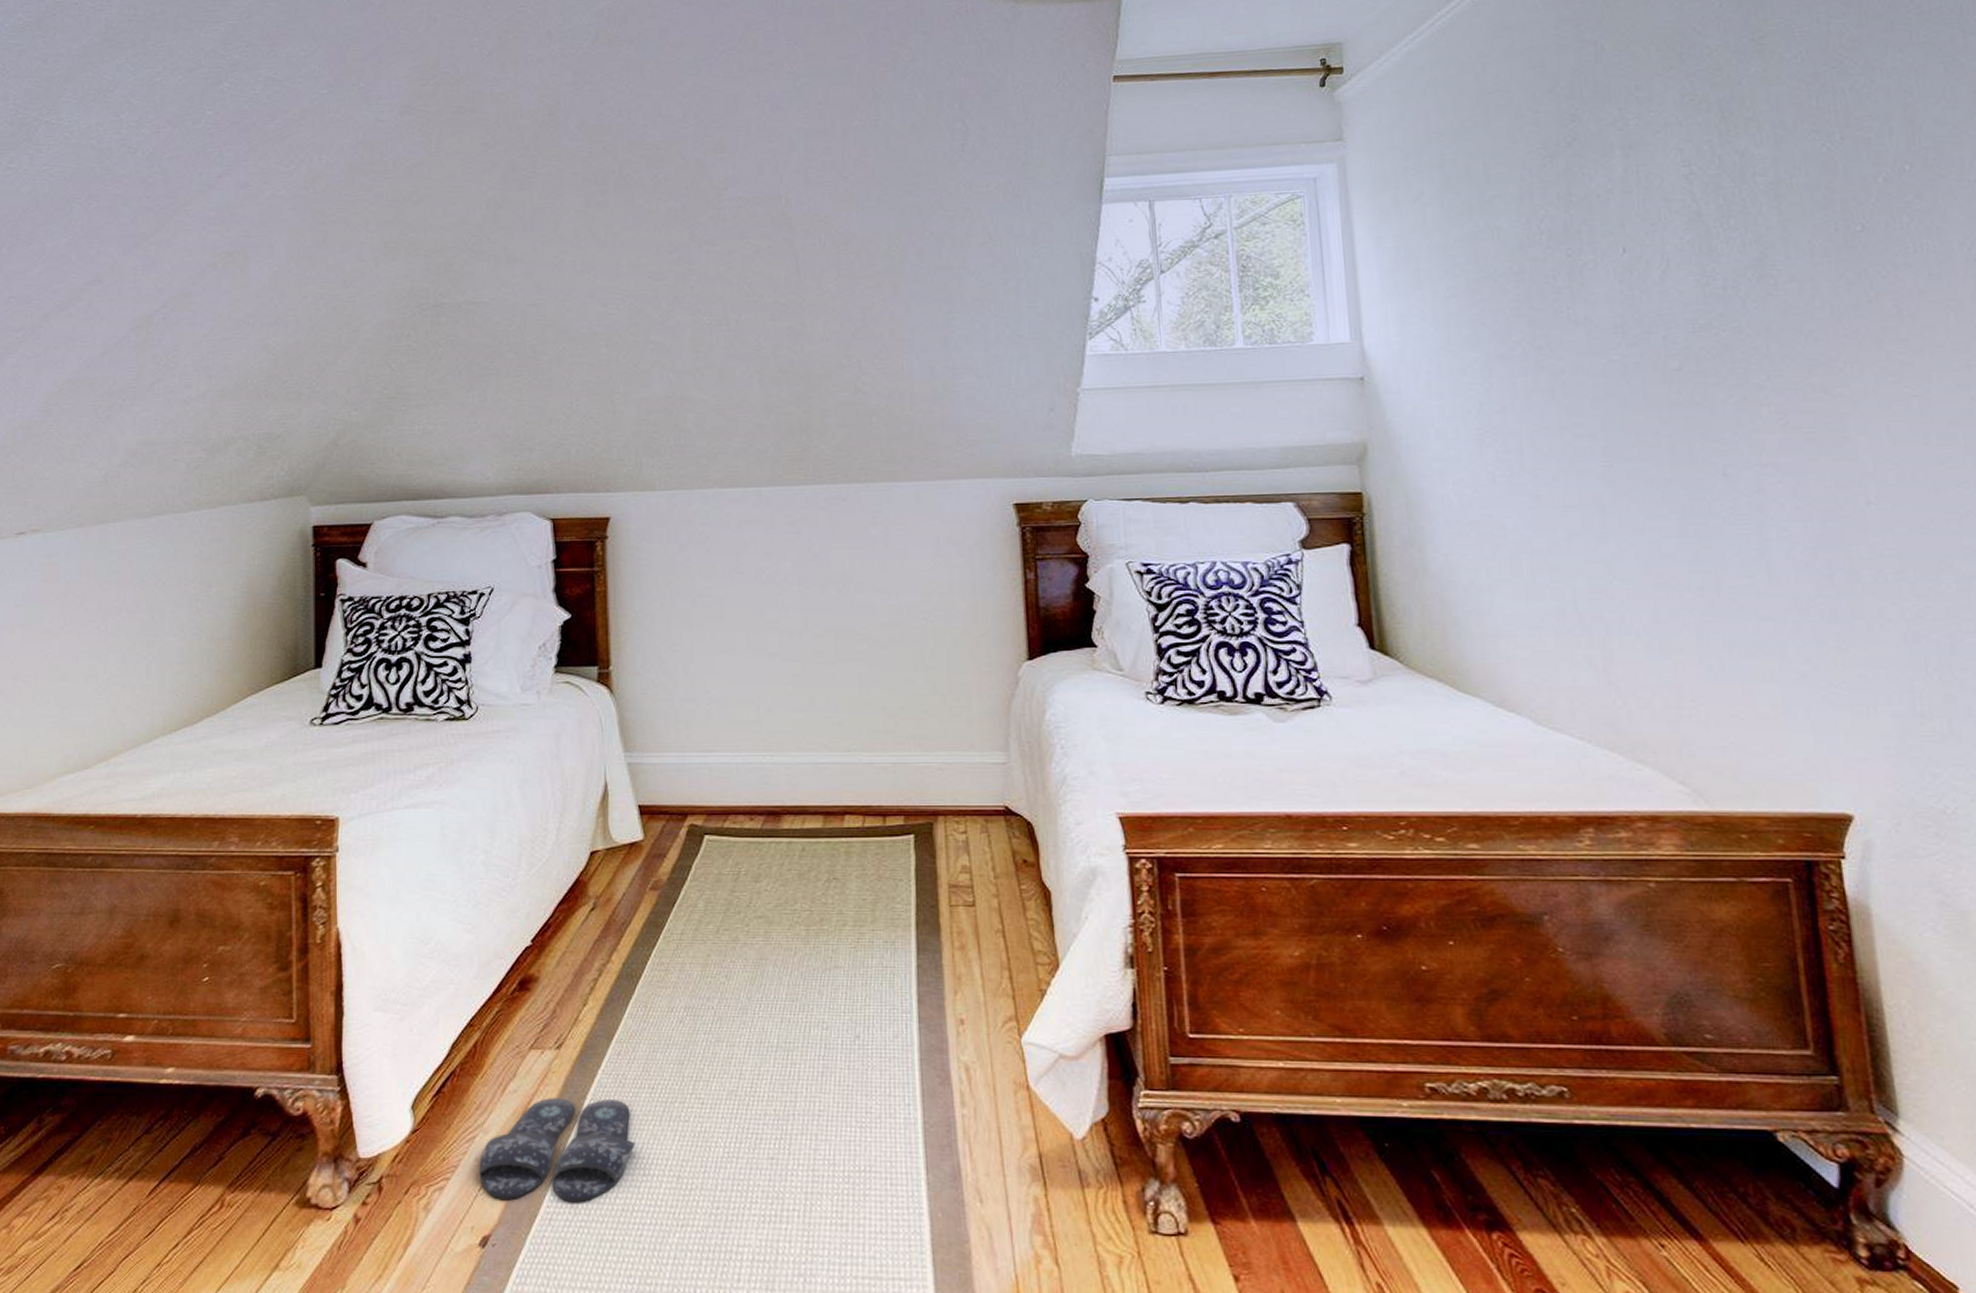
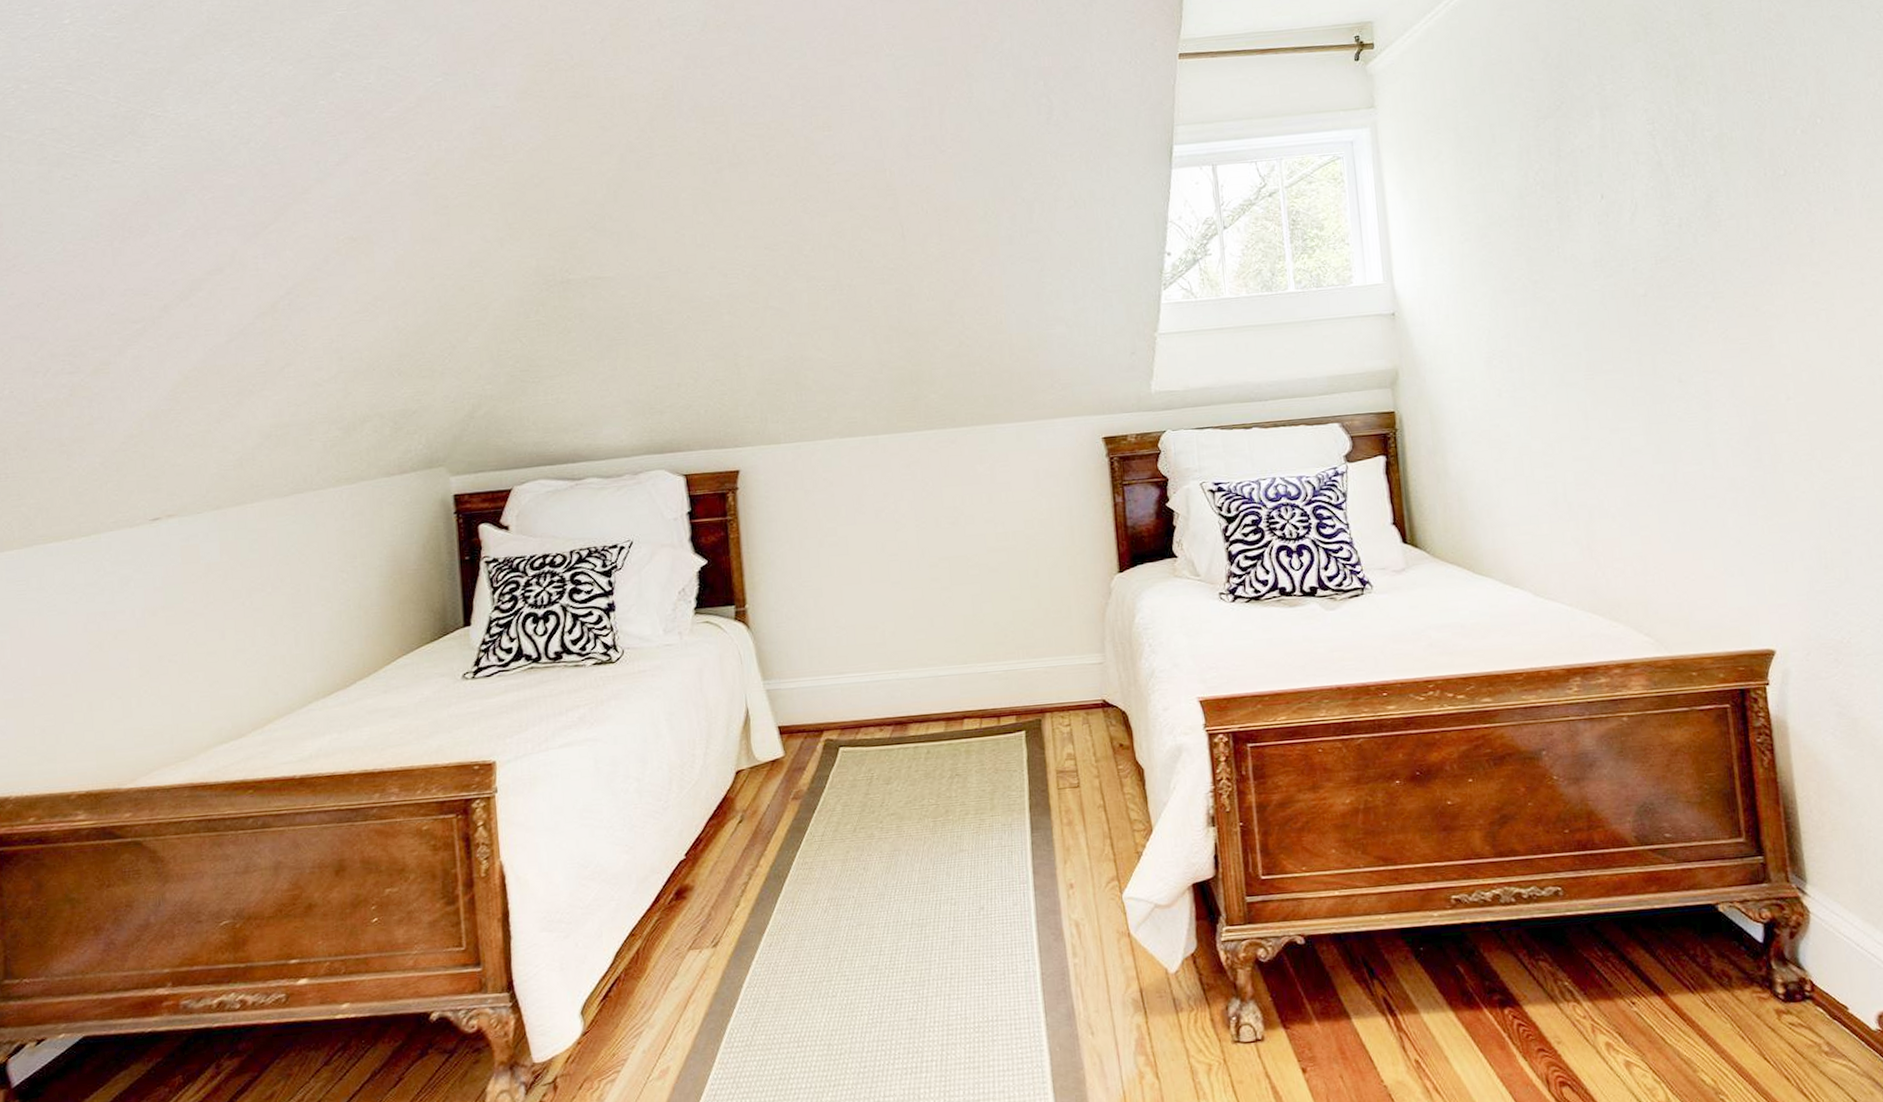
slippers: present [479,1098,636,1203] -> none [647,985,790,1084]

